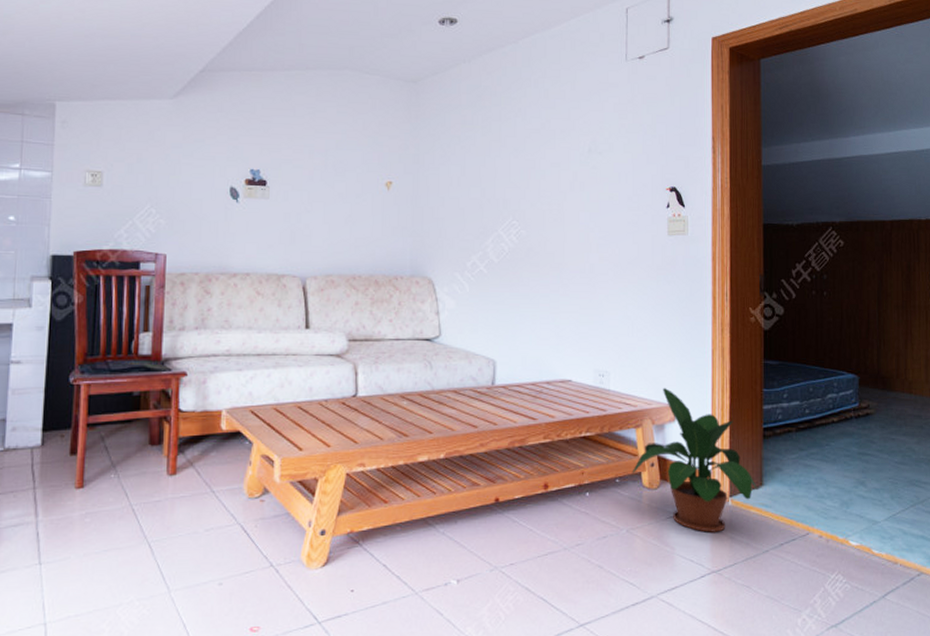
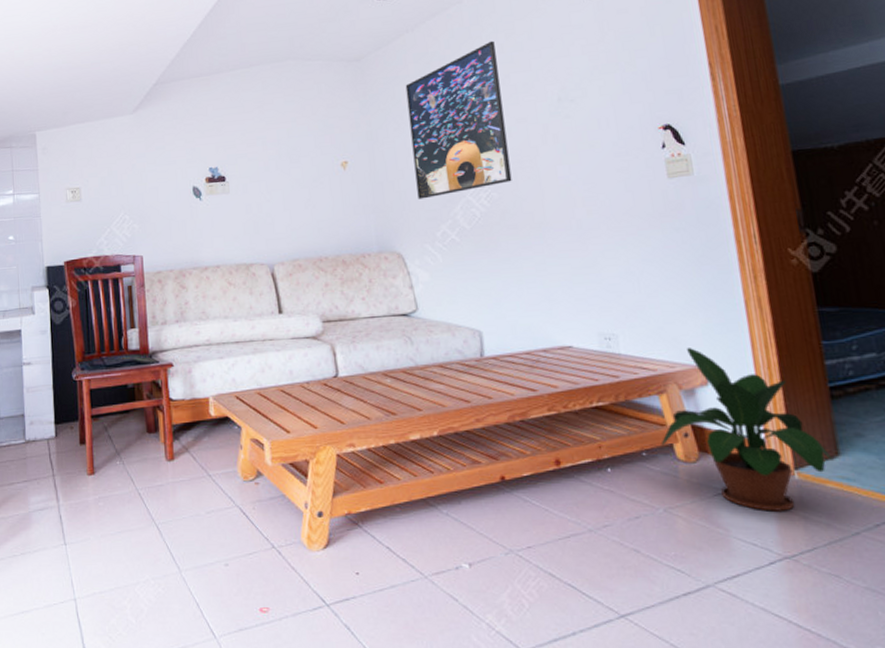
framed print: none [454,85,541,229] -> present [405,40,512,200]

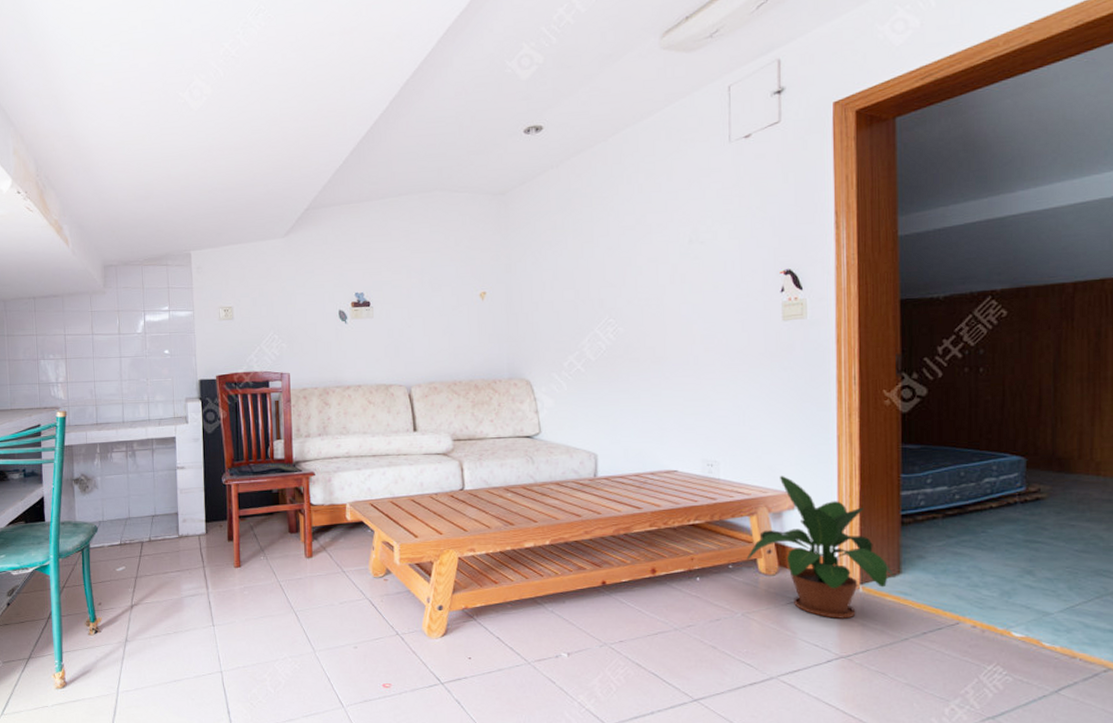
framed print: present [405,40,512,200] -> none [546,180,638,331]

